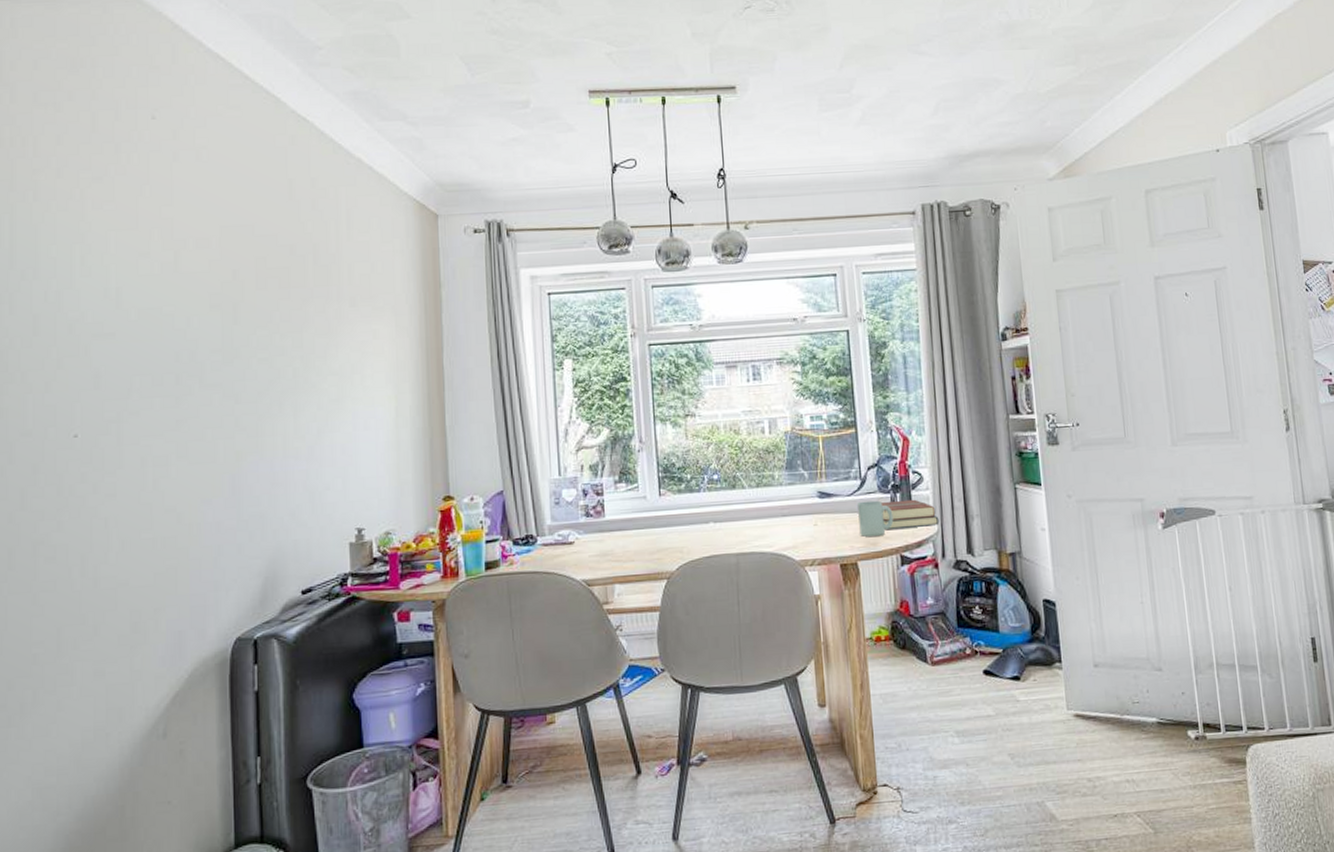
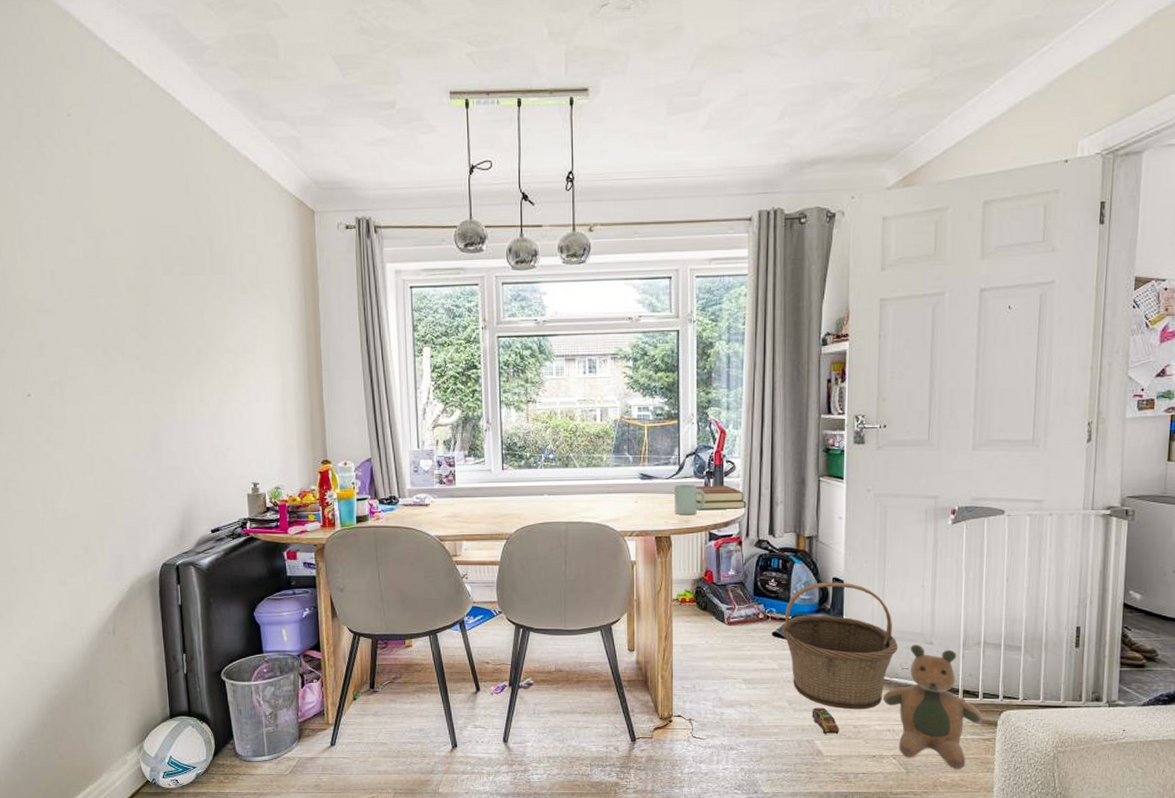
basket: none [992,604,1124,759] -> present [781,582,898,710]
toy car: none [1038,759,1072,792] -> present [811,707,839,734]
teddy bear: none [1116,672,1230,823] -> present [883,645,983,769]

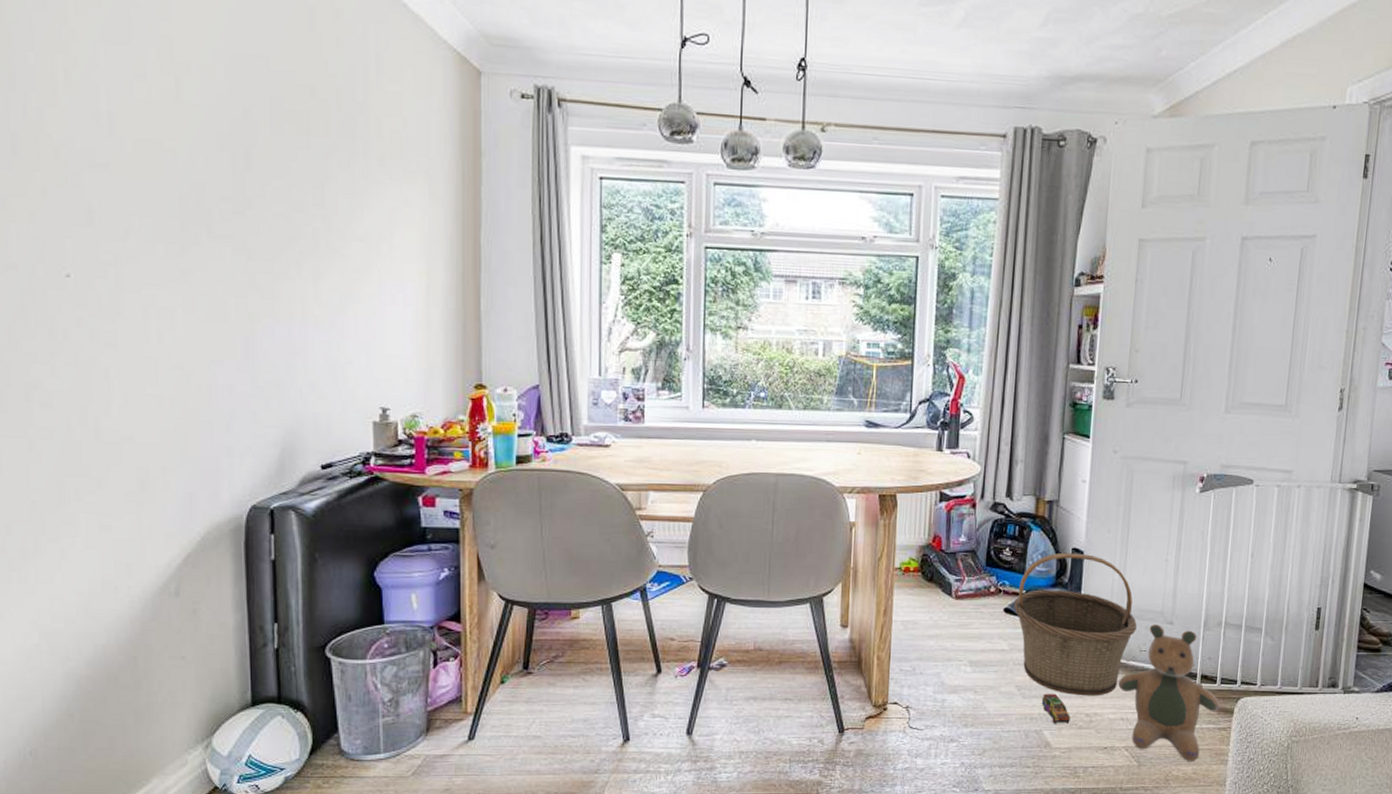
cup: present [673,484,706,514] -> none [902,435,938,471]
books: present [696,485,747,509] -> none [927,437,984,467]

